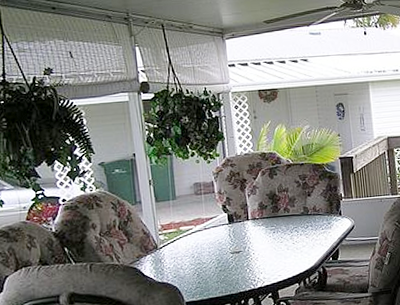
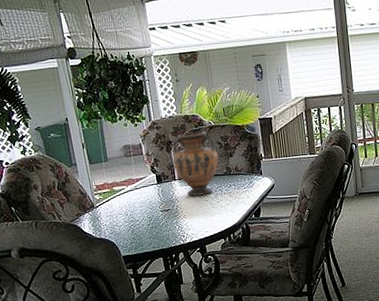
vase: none [246,170,296,238] -> present [172,131,219,196]

